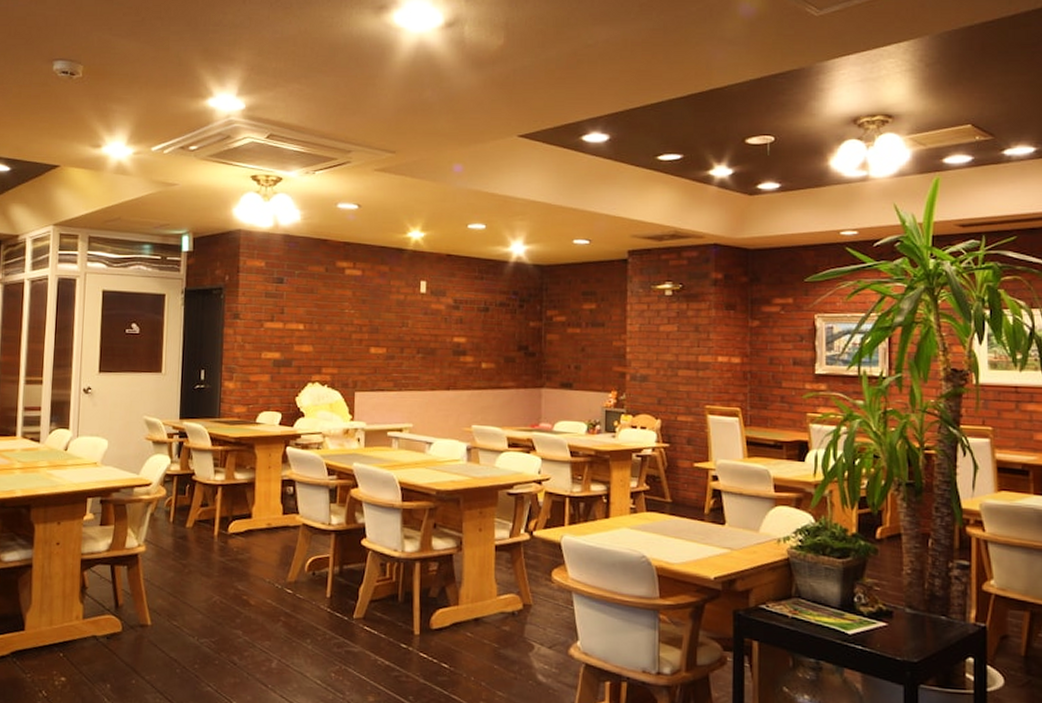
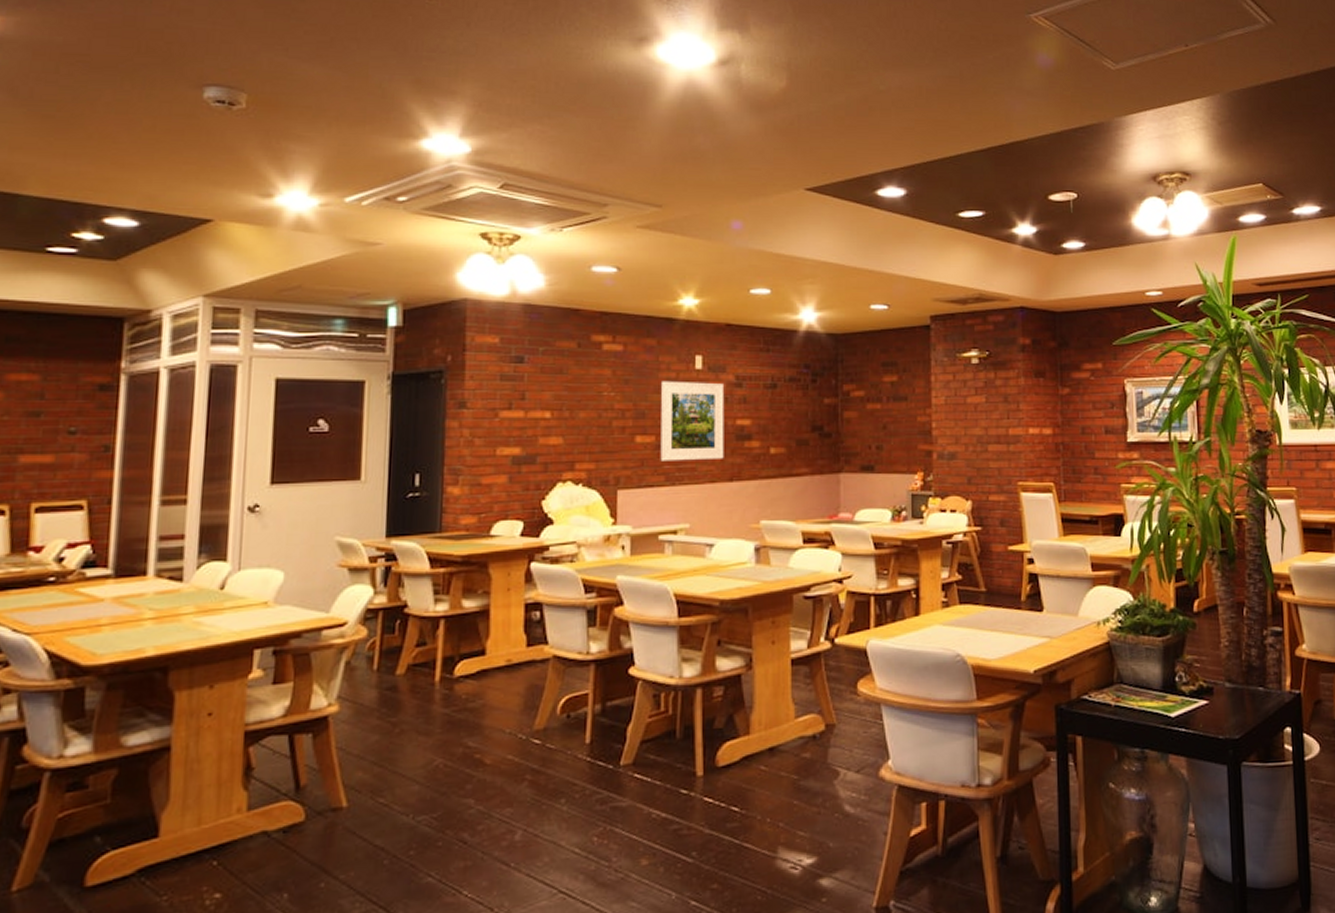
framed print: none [390,301,445,371] -> present [660,380,725,461]

